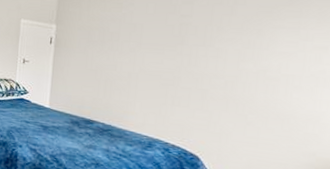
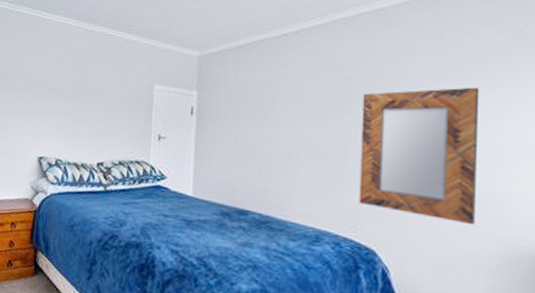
home mirror: none [187,24,303,140] -> present [358,87,480,226]

